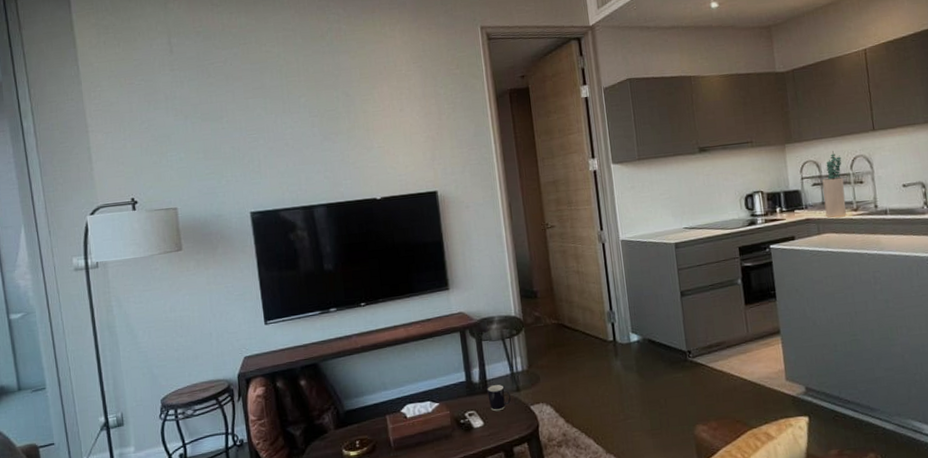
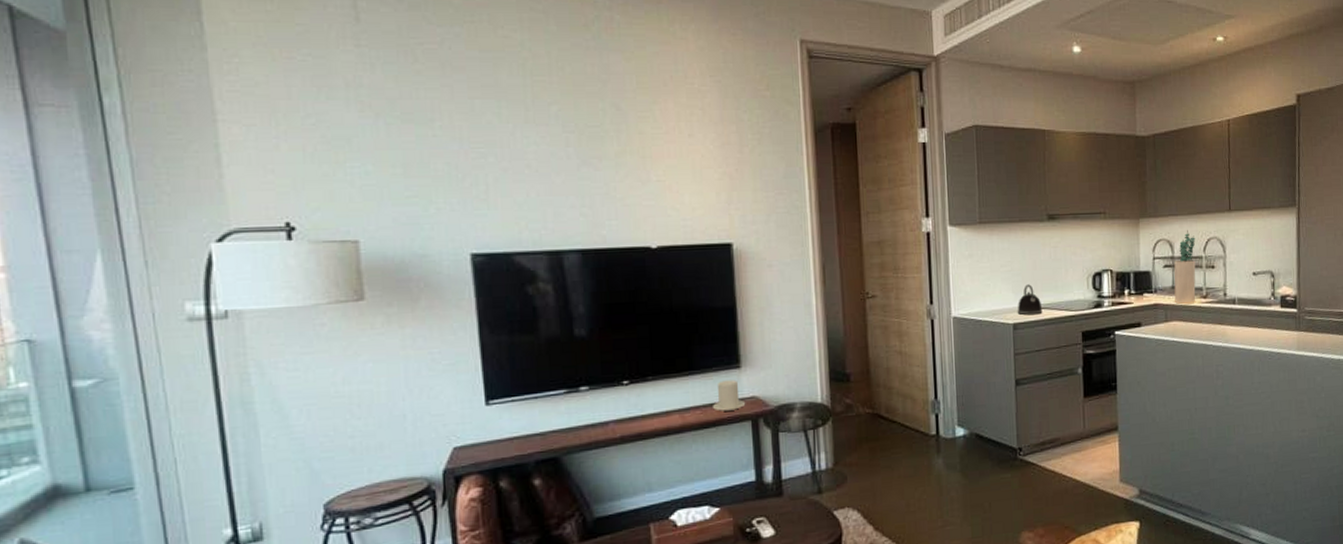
candle: none [429,299,455,325] -> present [713,380,746,411]
mug: present [487,384,511,412] -> none [781,485,810,518]
kettle: none [677,208,701,236] -> present [1017,284,1043,316]

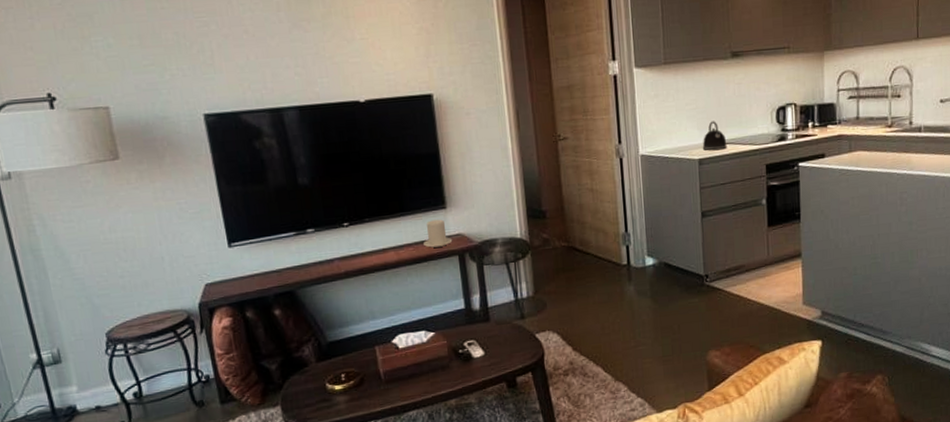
vase: present [1174,231,1196,305] -> none [858,61,882,135]

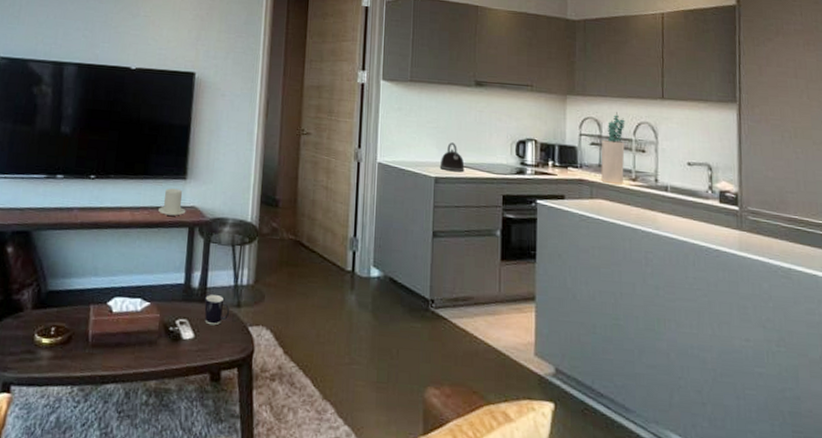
mug: none [488,311,514,341] -> present [204,294,229,326]
vase: none [858,61,882,135] -> present [601,112,625,185]

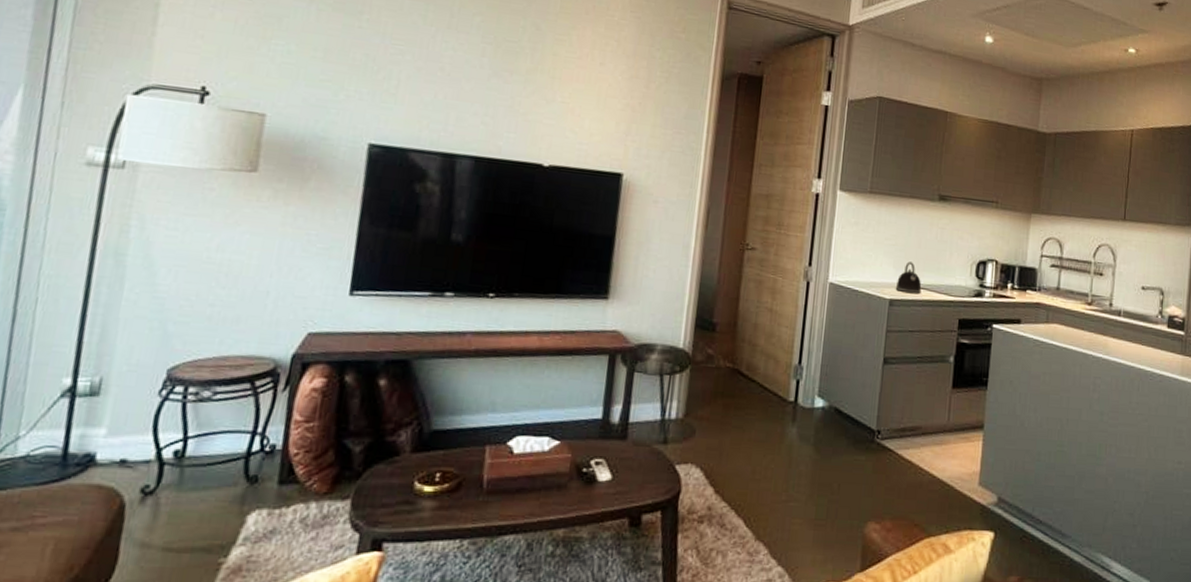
candle: present [158,188,186,216] -> none [573,309,607,342]
mug: present [204,294,229,326] -> none [625,429,654,465]
vase: present [601,112,625,185] -> none [1058,233,1087,309]

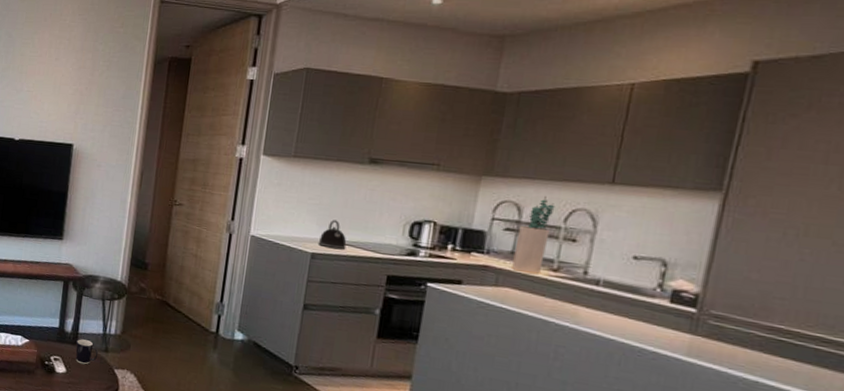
mug: none [625,429,654,465] -> present [75,339,98,365]
vase: none [1058,233,1087,309] -> present [512,197,555,275]

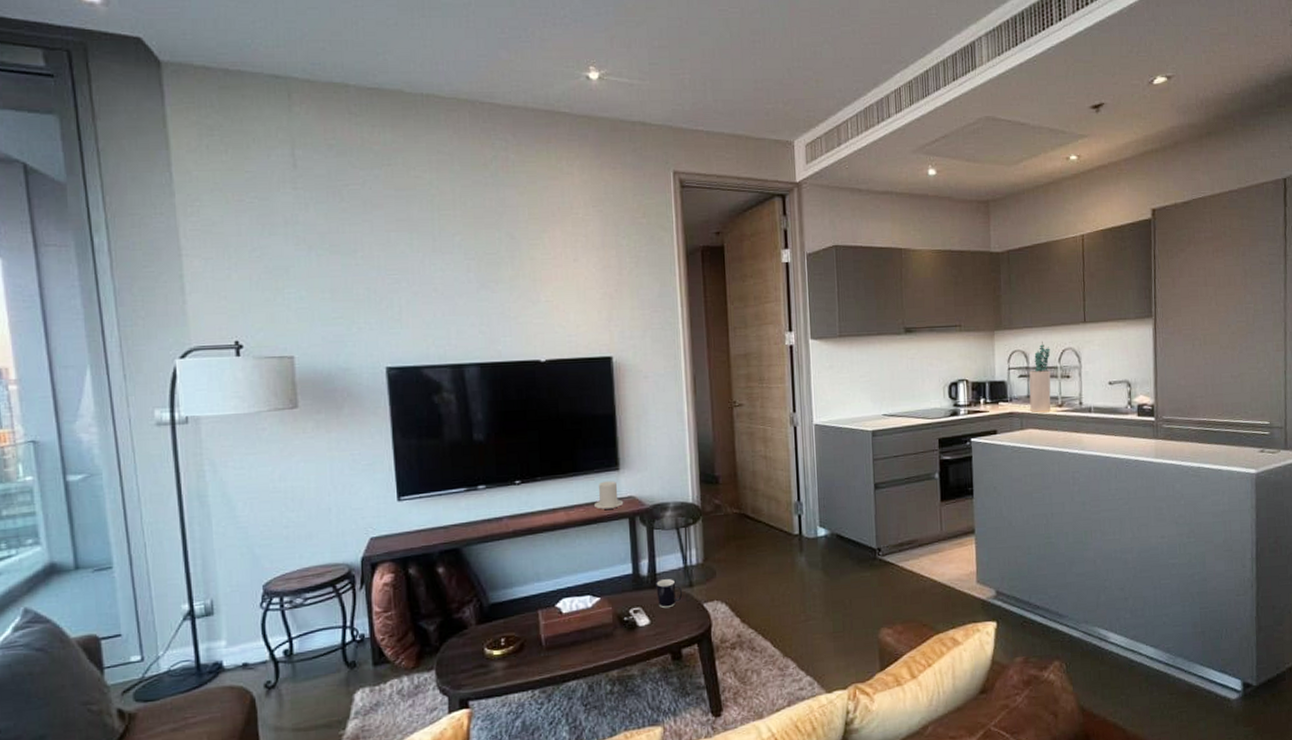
candle: none [37,246,62,271] -> present [594,481,624,509]
kettle: present [318,220,347,250] -> none [875,393,900,423]

